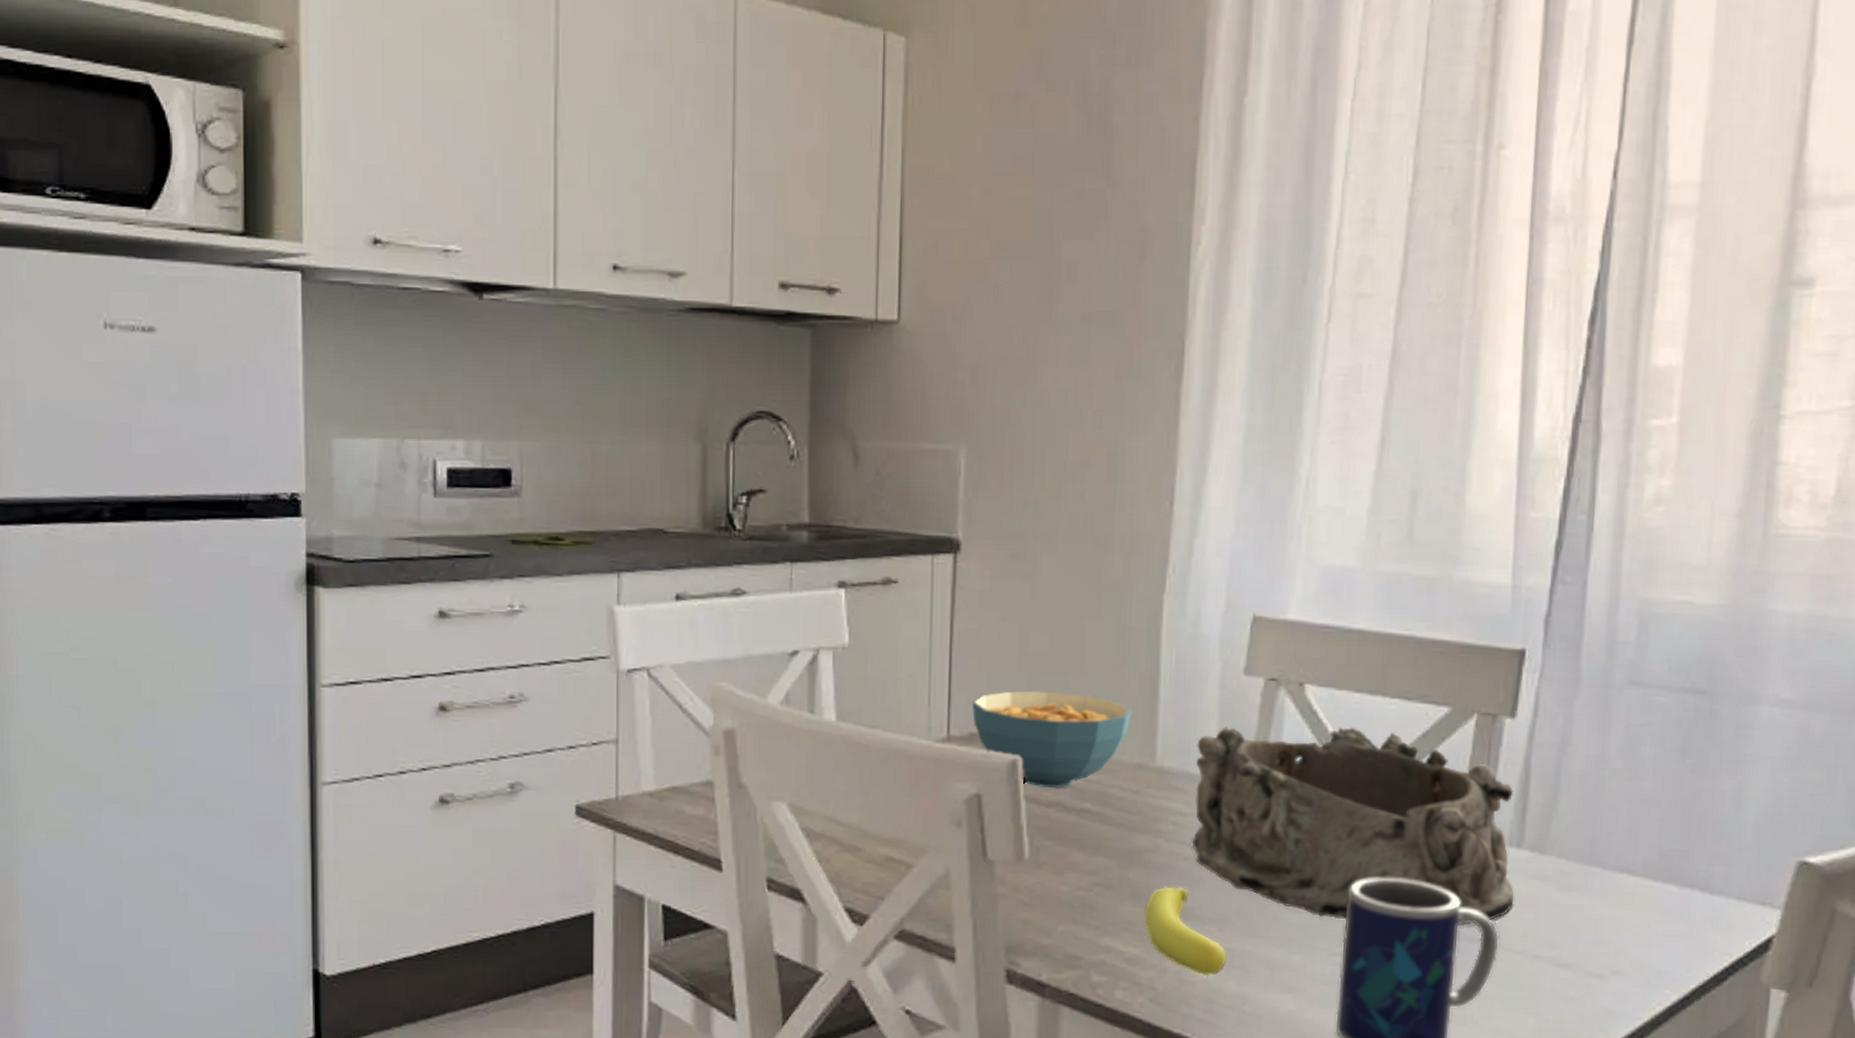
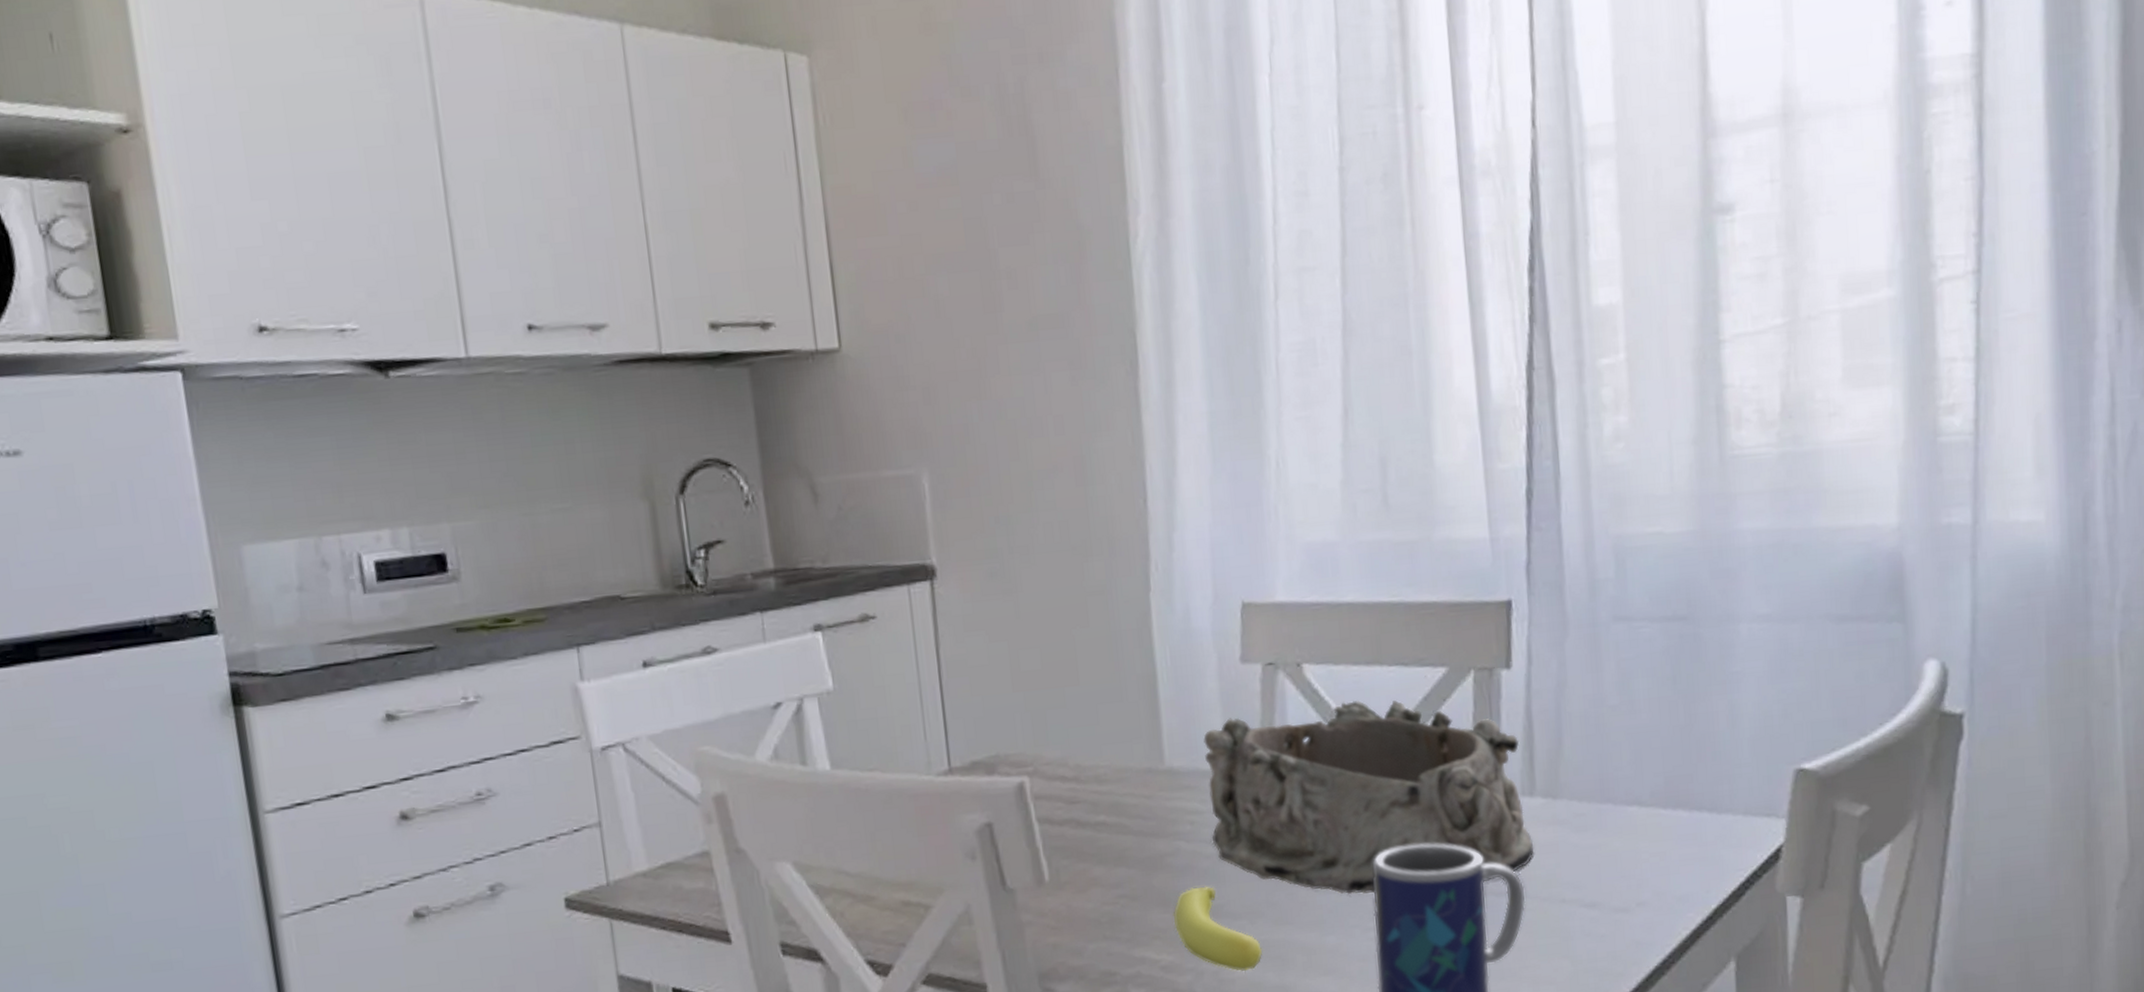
cereal bowl: present [972,690,1132,788] -> none [969,705,1134,807]

